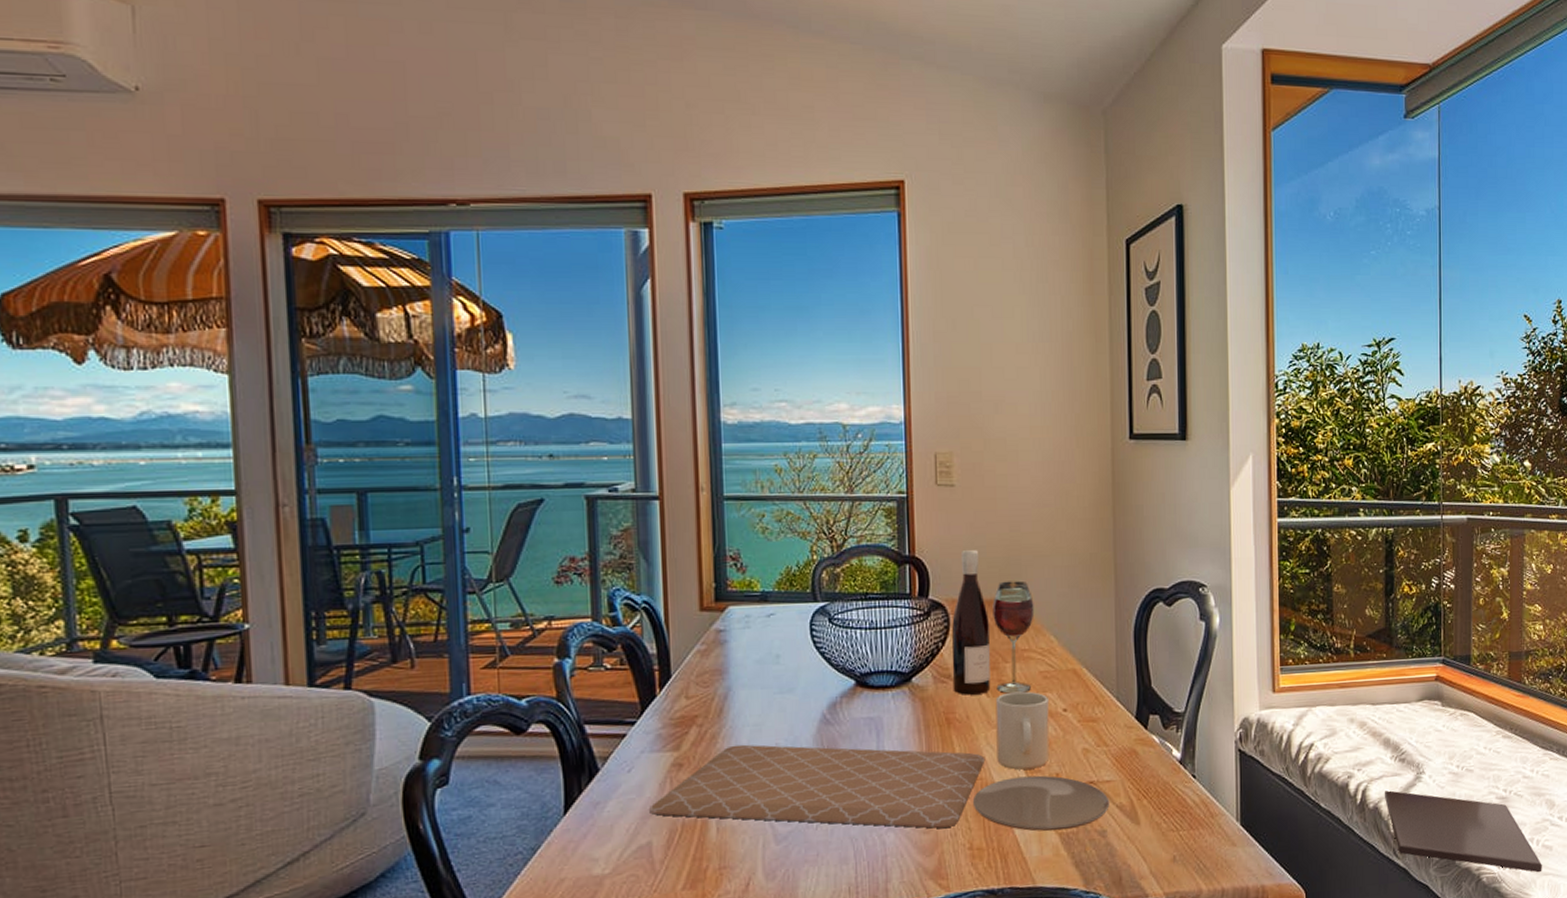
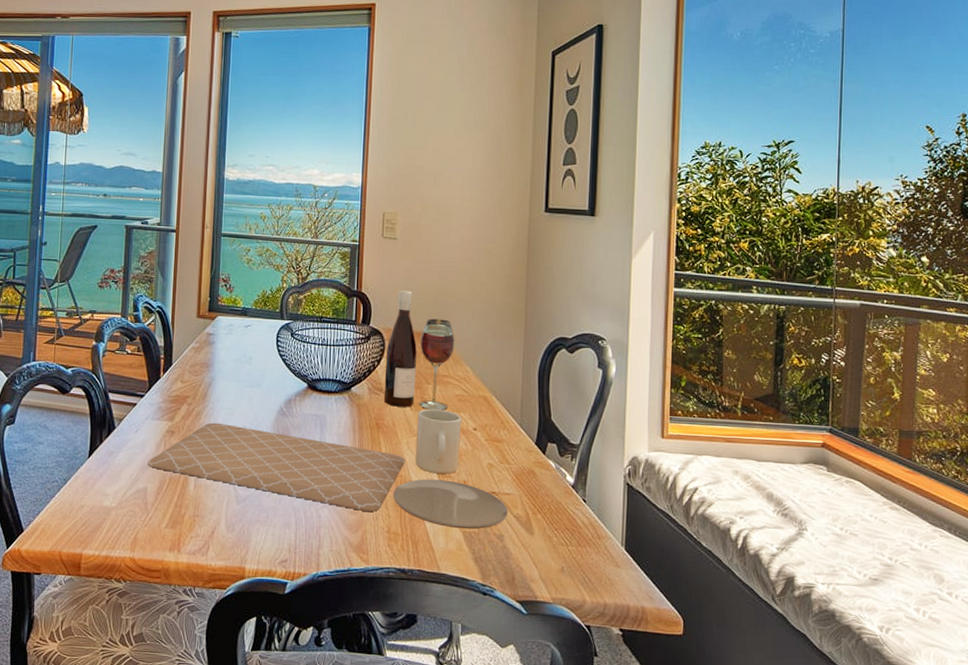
plaque: present [1384,790,1542,873] -> none [765,540,928,643]

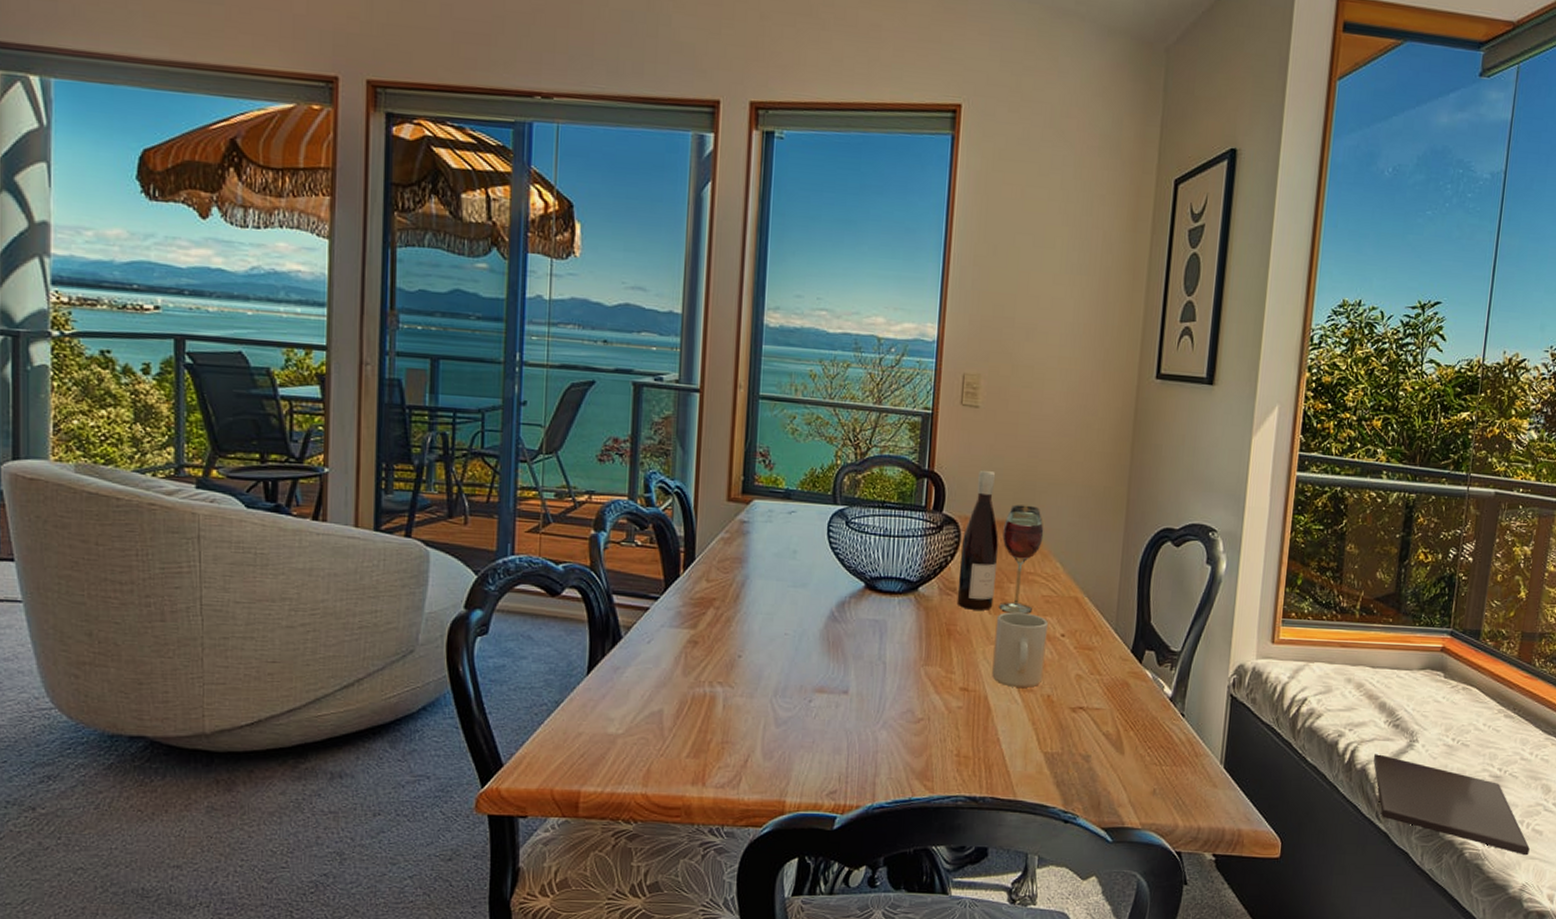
placemat: present [148,422,406,512] -> none [664,630,981,734]
plate: present [392,479,508,530] -> none [964,693,1097,750]
plaque: none [765,540,928,643] -> present [1373,754,1530,856]

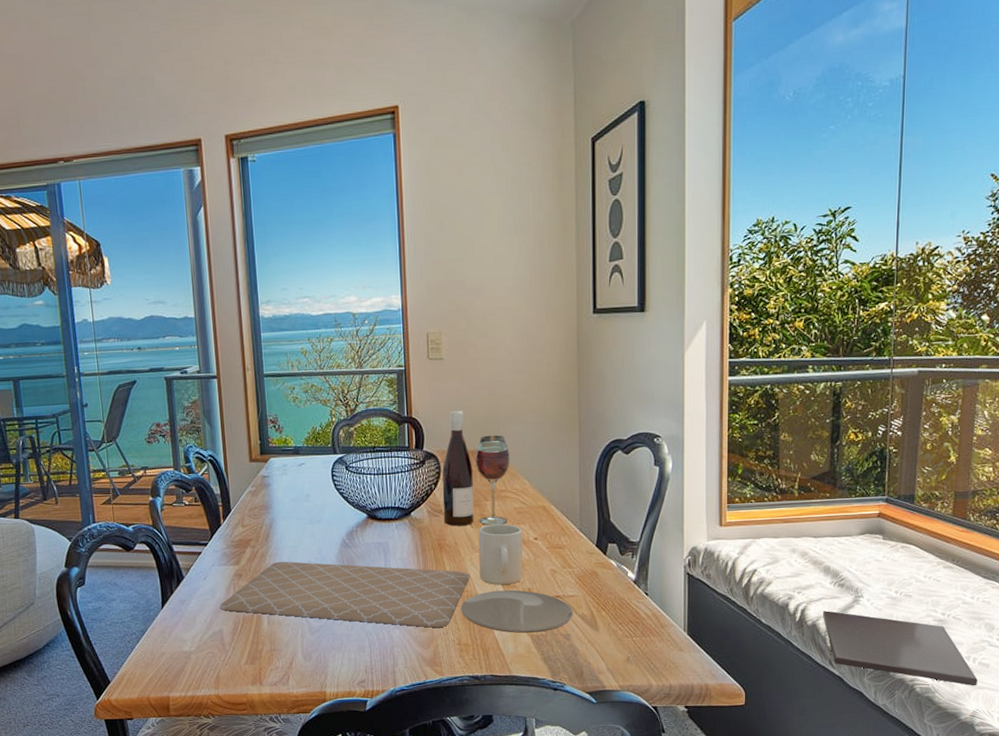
placemat: none [664,630,981,734] -> present [220,561,470,628]
plate: none [964,693,1097,750] -> present [460,590,573,634]

